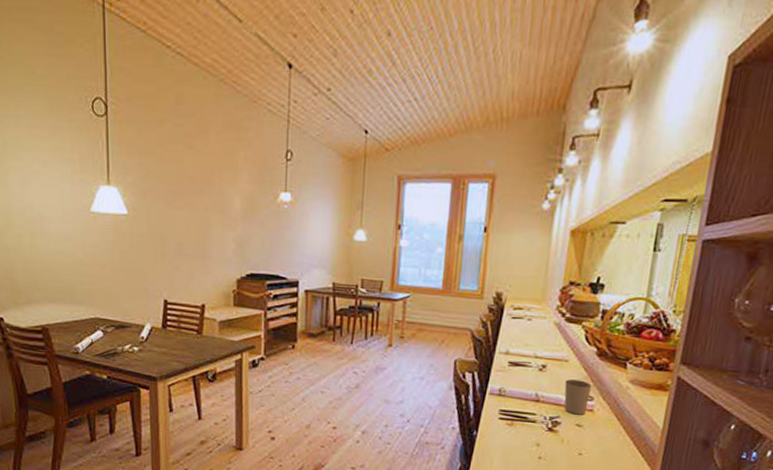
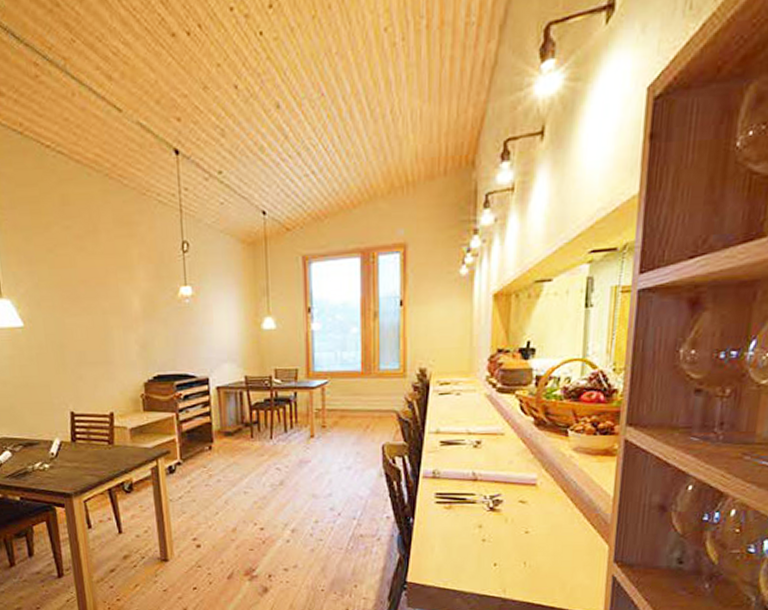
cup: present [564,379,595,415] -> none [503,453,537,491]

